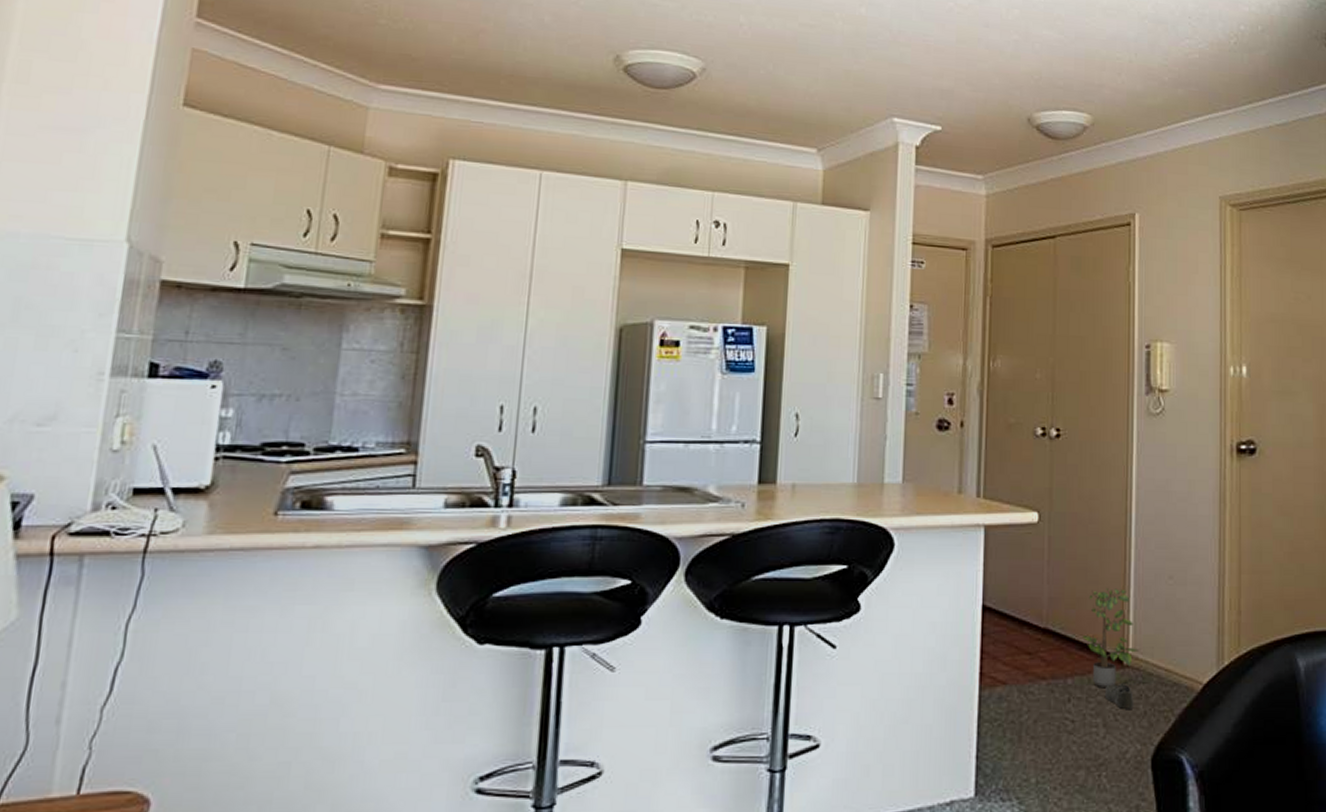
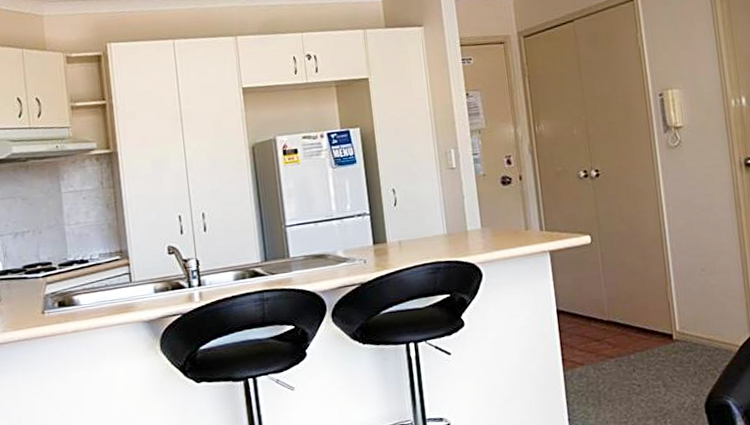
potted plant: present [1082,588,1139,689] -> none [638,283,684,359]
shoe: present [1104,679,1135,709] -> none [661,350,686,372]

